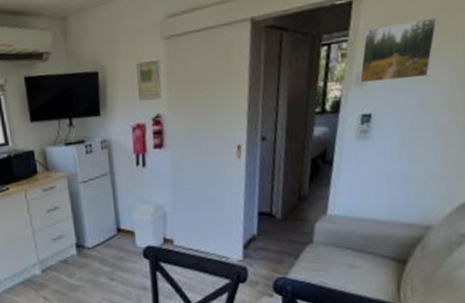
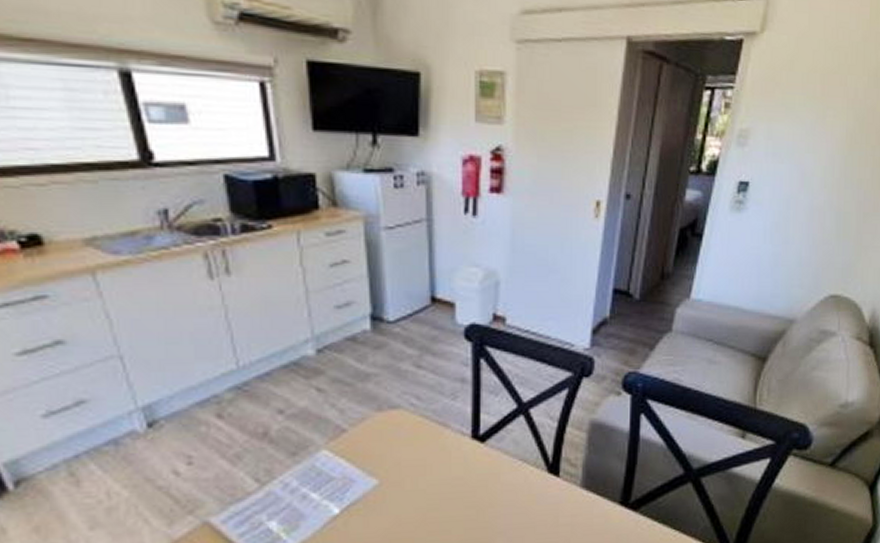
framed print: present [359,16,438,84] -> none [741,76,827,147]

